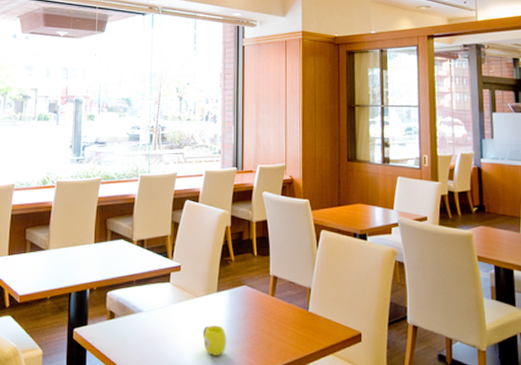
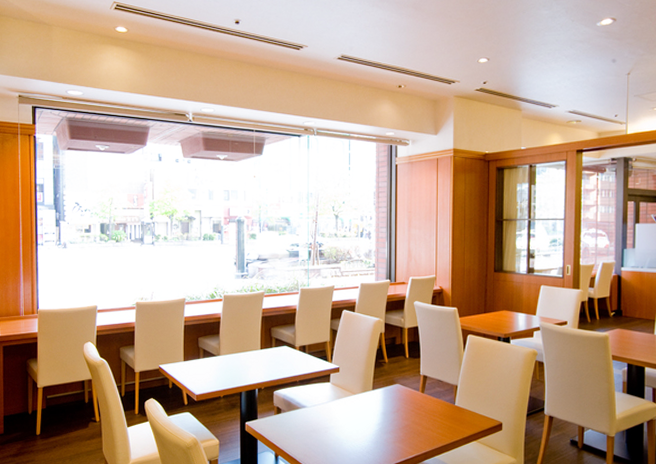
cup: present [203,325,227,356] -> none [360,418,381,443]

